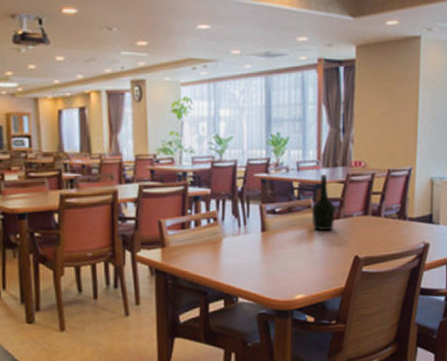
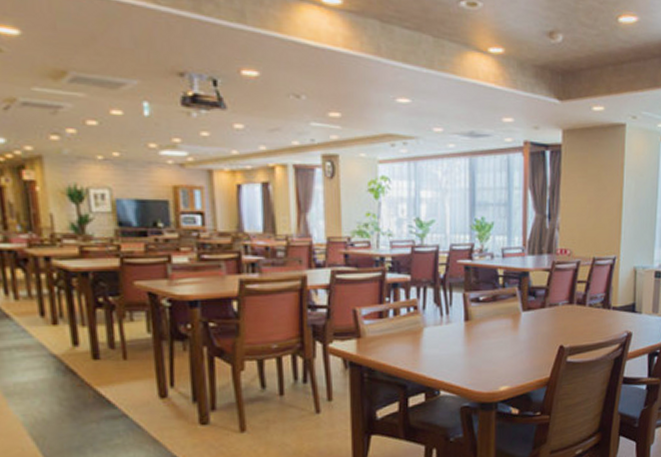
bottle: present [311,174,337,231] -> none [516,262,542,321]

